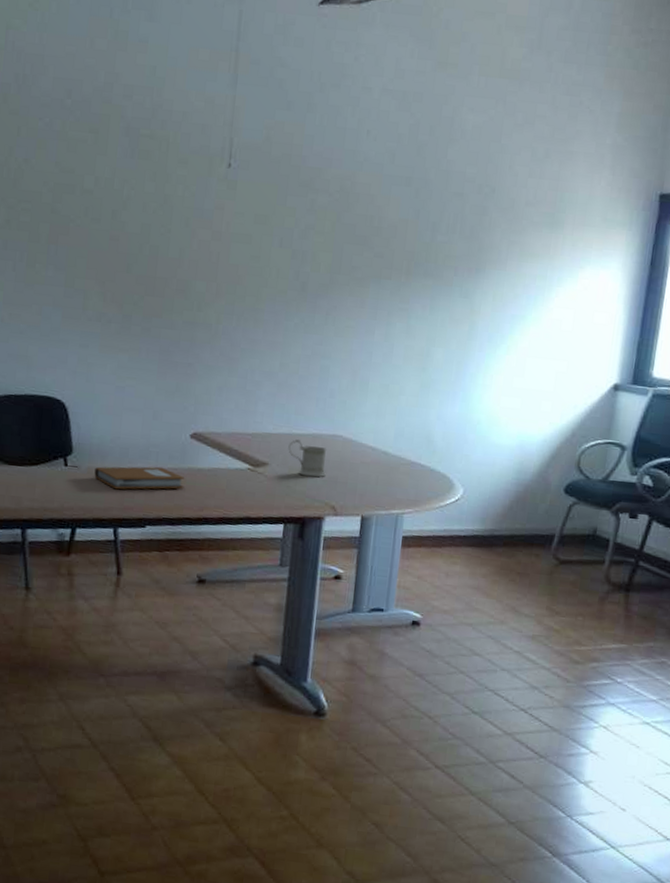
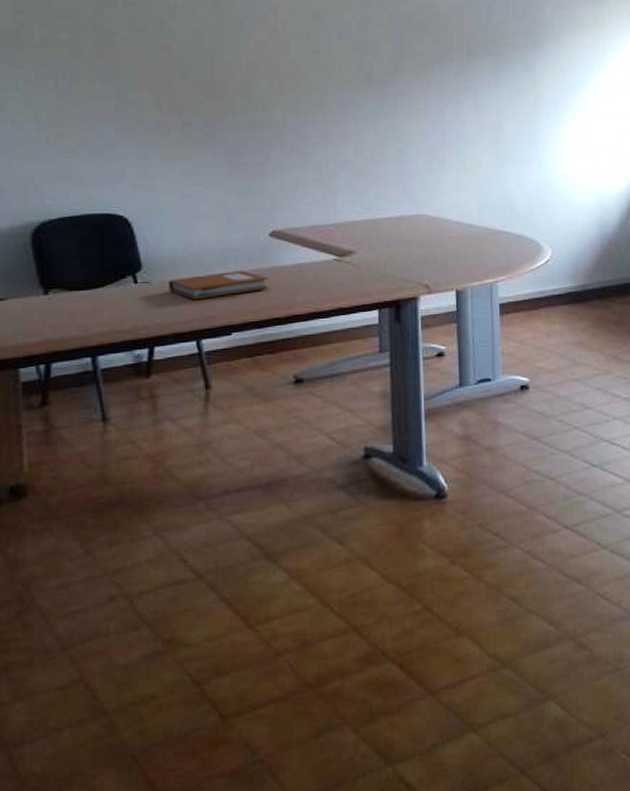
mug: present [288,439,327,478] -> none [373,224,415,259]

